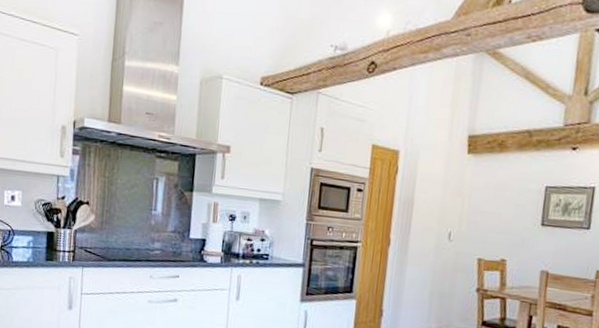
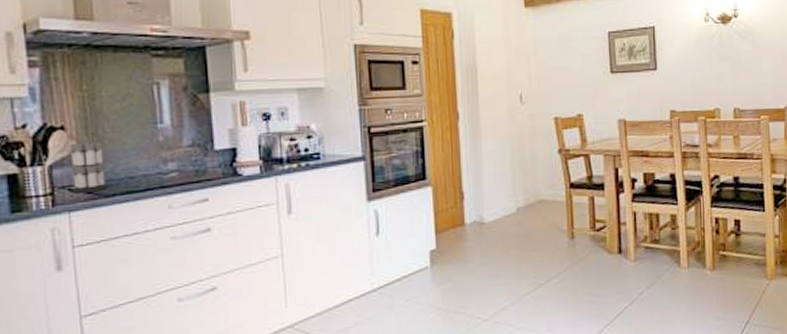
spice rack: none [87,211,113,256] -> present [69,136,108,193]

